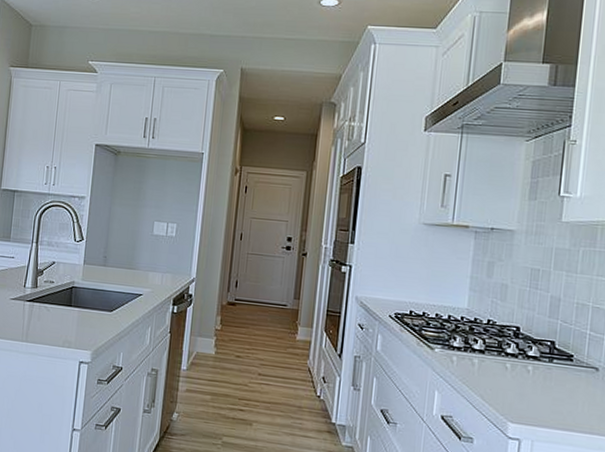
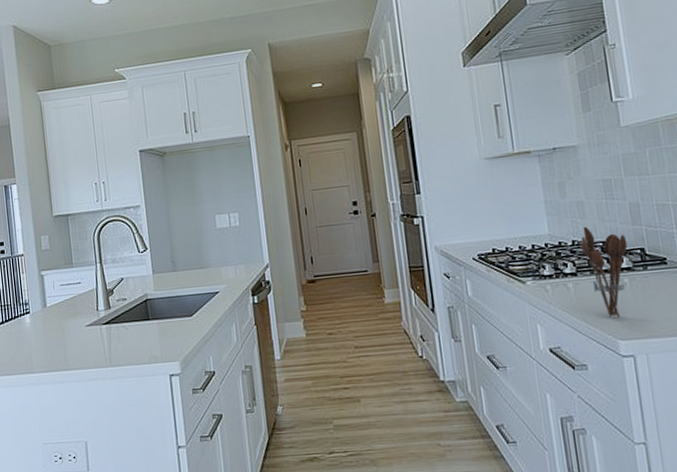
utensil holder: none [494,308,540,401] -> present [580,226,628,318]

